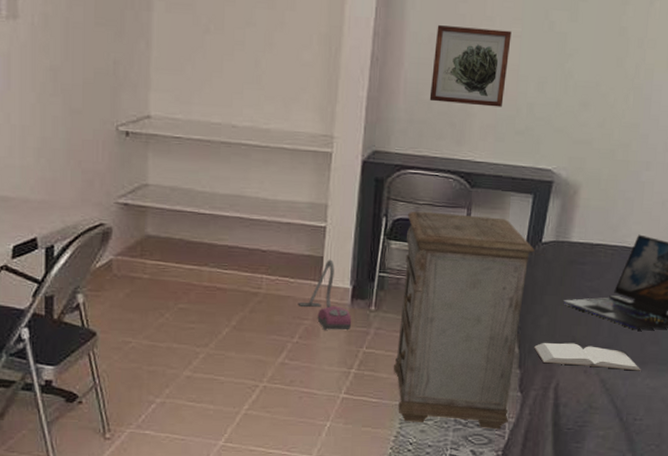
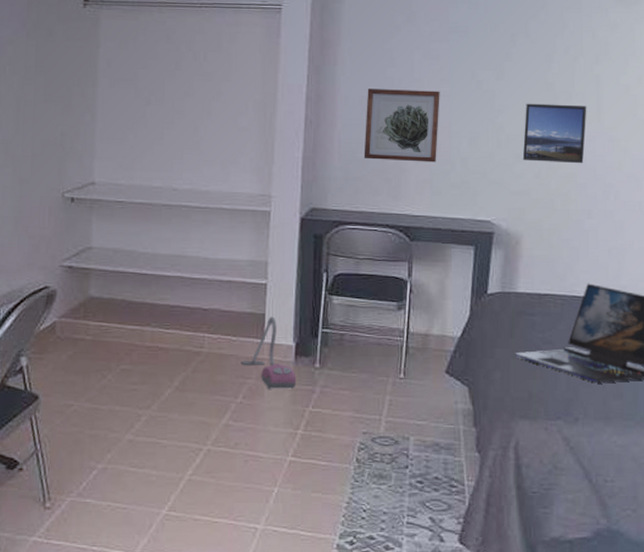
nightstand: present [393,211,535,430] -> none [341,265,481,494]
book: present [534,342,641,371] -> none [489,398,606,428]
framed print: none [588,48,658,114] -> present [522,103,587,164]

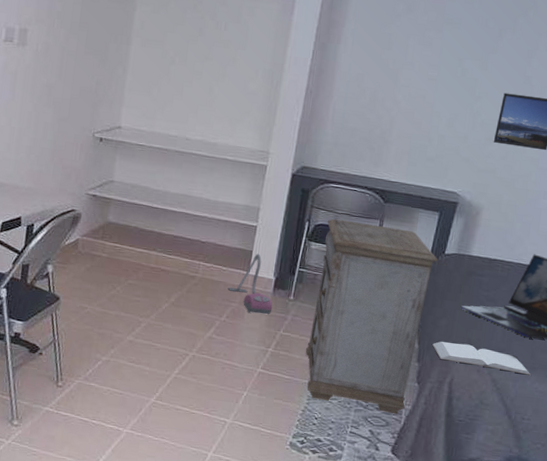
nightstand: none [341,265,481,494] -> present [305,218,438,415]
wall art: present [363,89,440,163] -> none [353,67,428,137]
book: none [489,398,606,428] -> present [432,341,531,376]

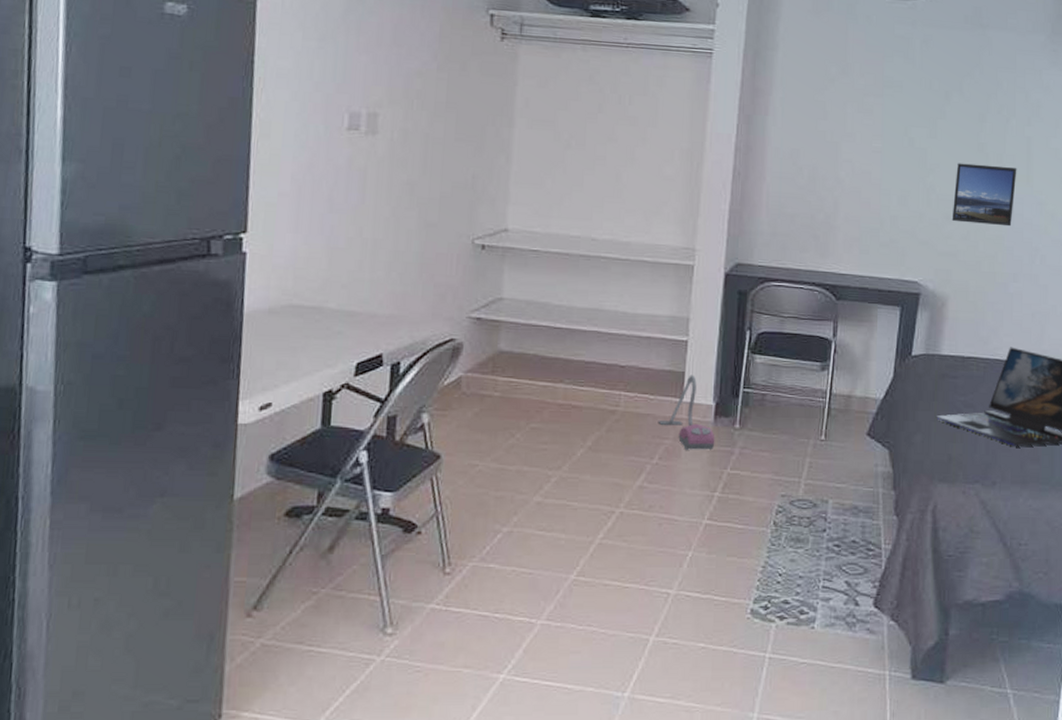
nightstand: present [305,218,438,415] -> none [759,324,905,558]
book: present [432,341,531,376] -> none [908,461,1022,491]

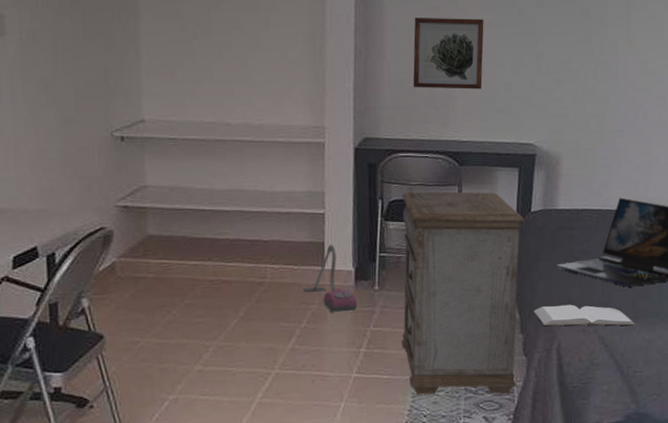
nightstand: none [759,324,905,558] -> present [401,191,525,395]
wall art: none [792,141,872,220] -> present [413,18,484,89]
book: none [908,461,1022,491] -> present [534,304,636,326]
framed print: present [951,163,1017,227] -> none [561,29,619,87]

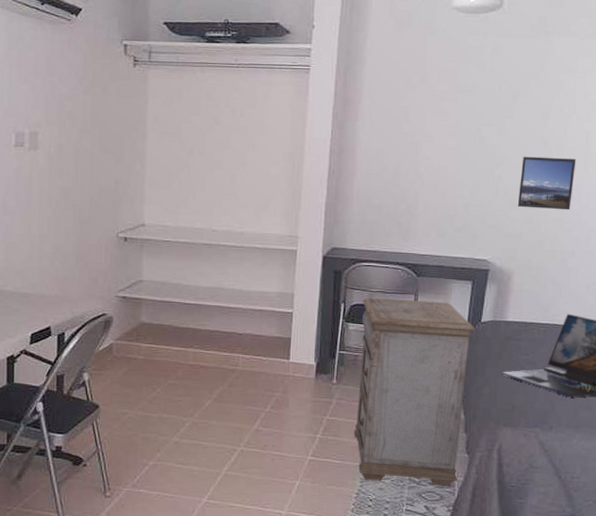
vacuum cleaner: present [303,244,357,313] -> none [269,340,317,401]
wall art: present [413,18,484,89] -> none [379,142,448,208]
book: present [534,304,636,326] -> none [478,409,576,434]
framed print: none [561,29,619,87] -> present [517,156,576,210]

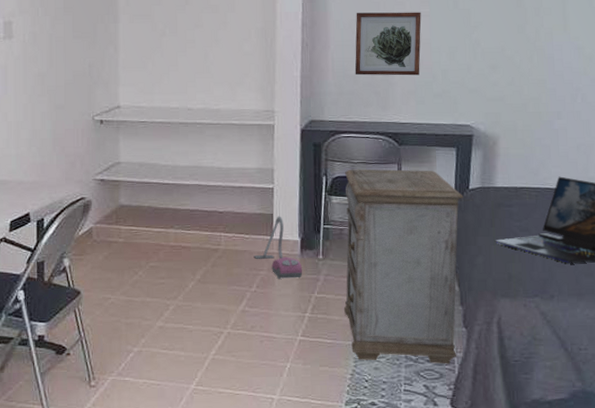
vacuum cleaner: none [269,340,317,401] -> present [253,216,303,279]
wall art: none [379,142,448,208] -> present [354,12,422,76]
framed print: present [517,156,576,210] -> none [496,18,554,71]

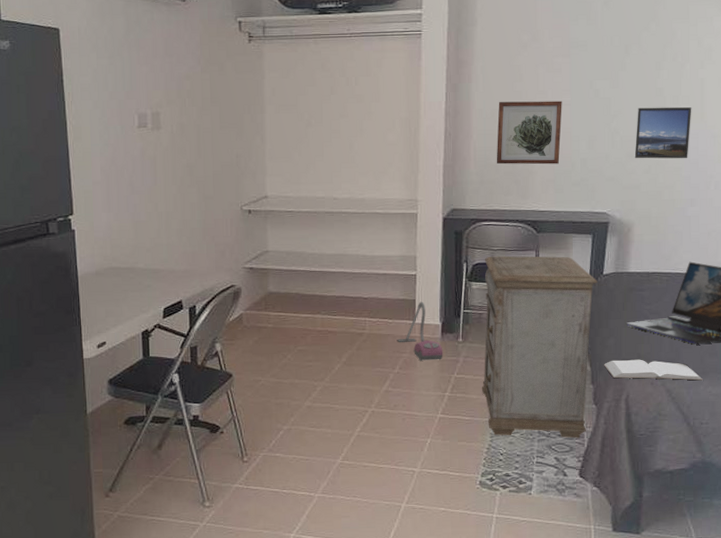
book: none [473,279,579,303] -> present [604,359,703,381]
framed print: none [496,18,554,71] -> present [634,106,692,159]

